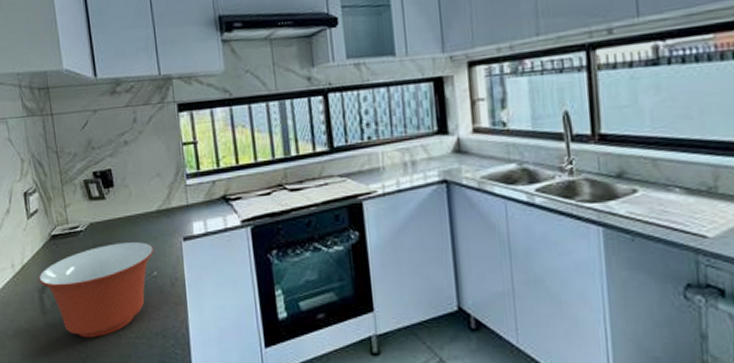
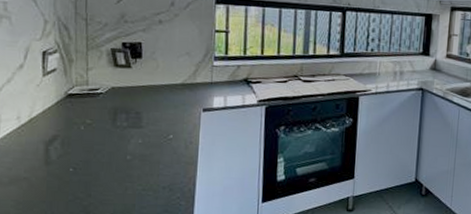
mixing bowl: present [38,242,154,338] -> none [46,107,174,188]

